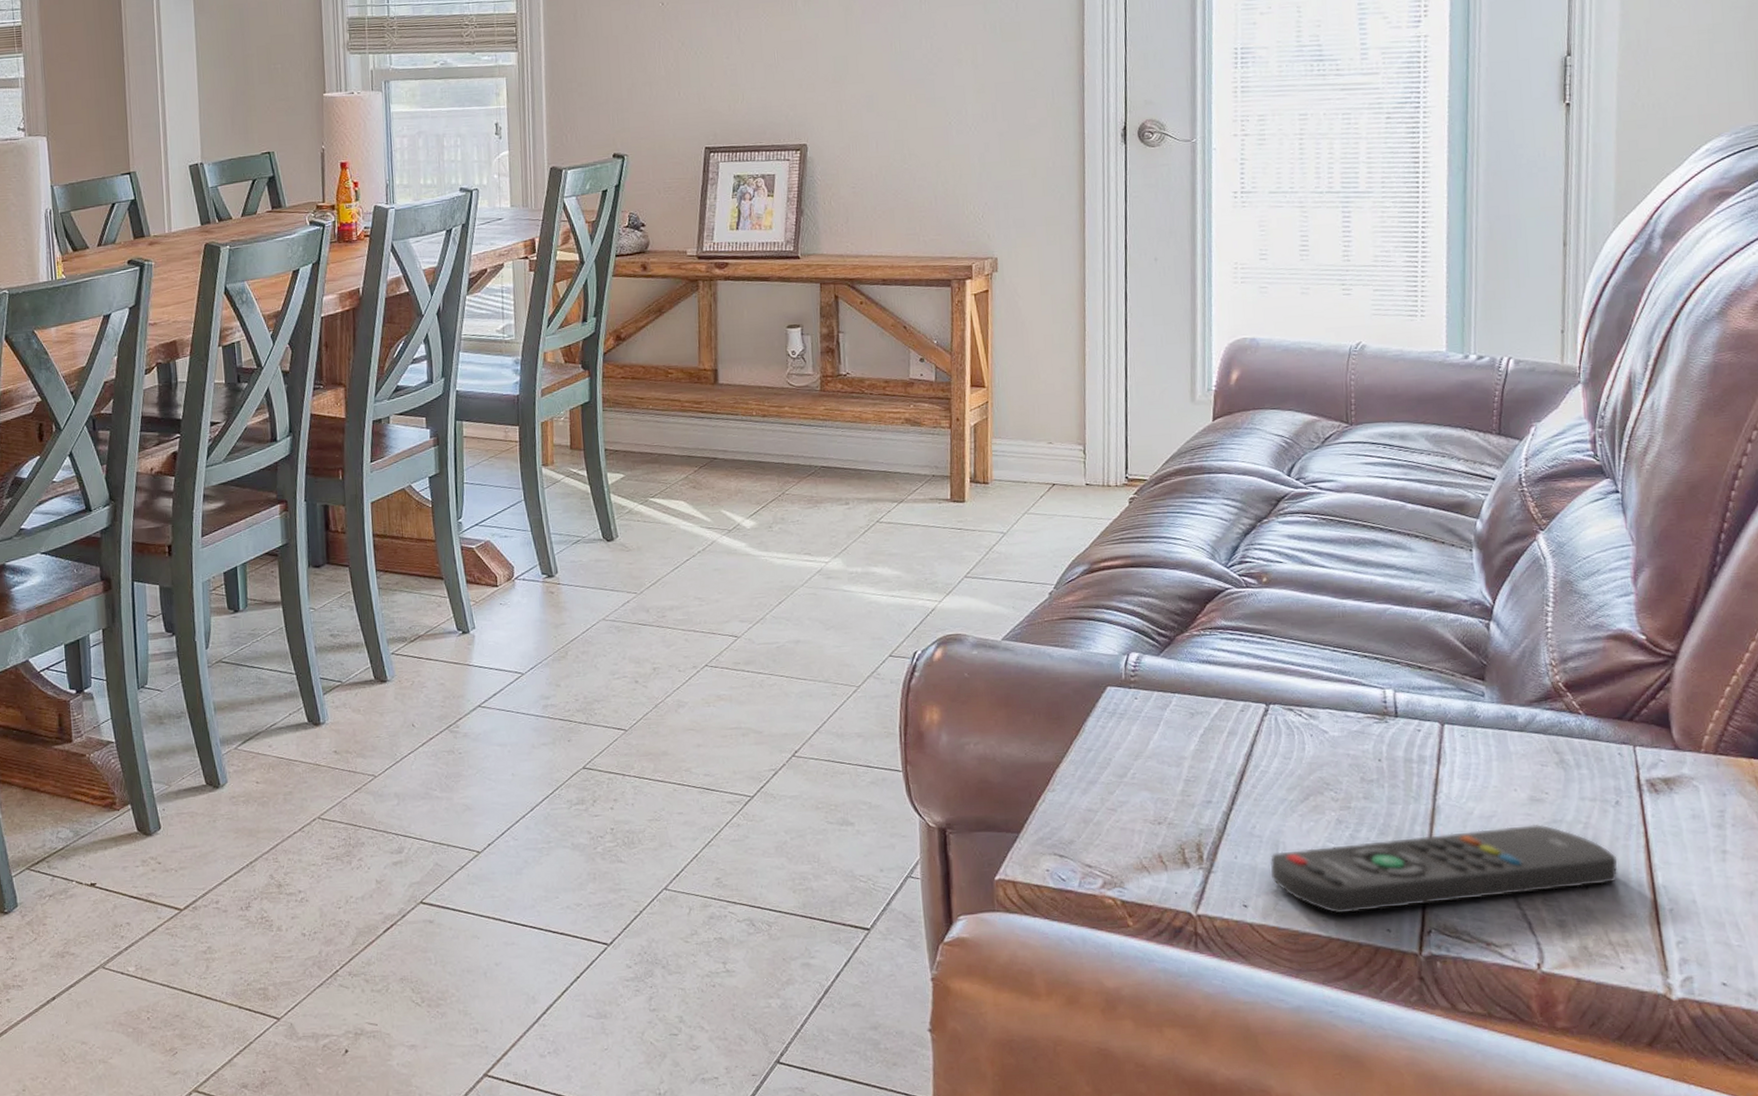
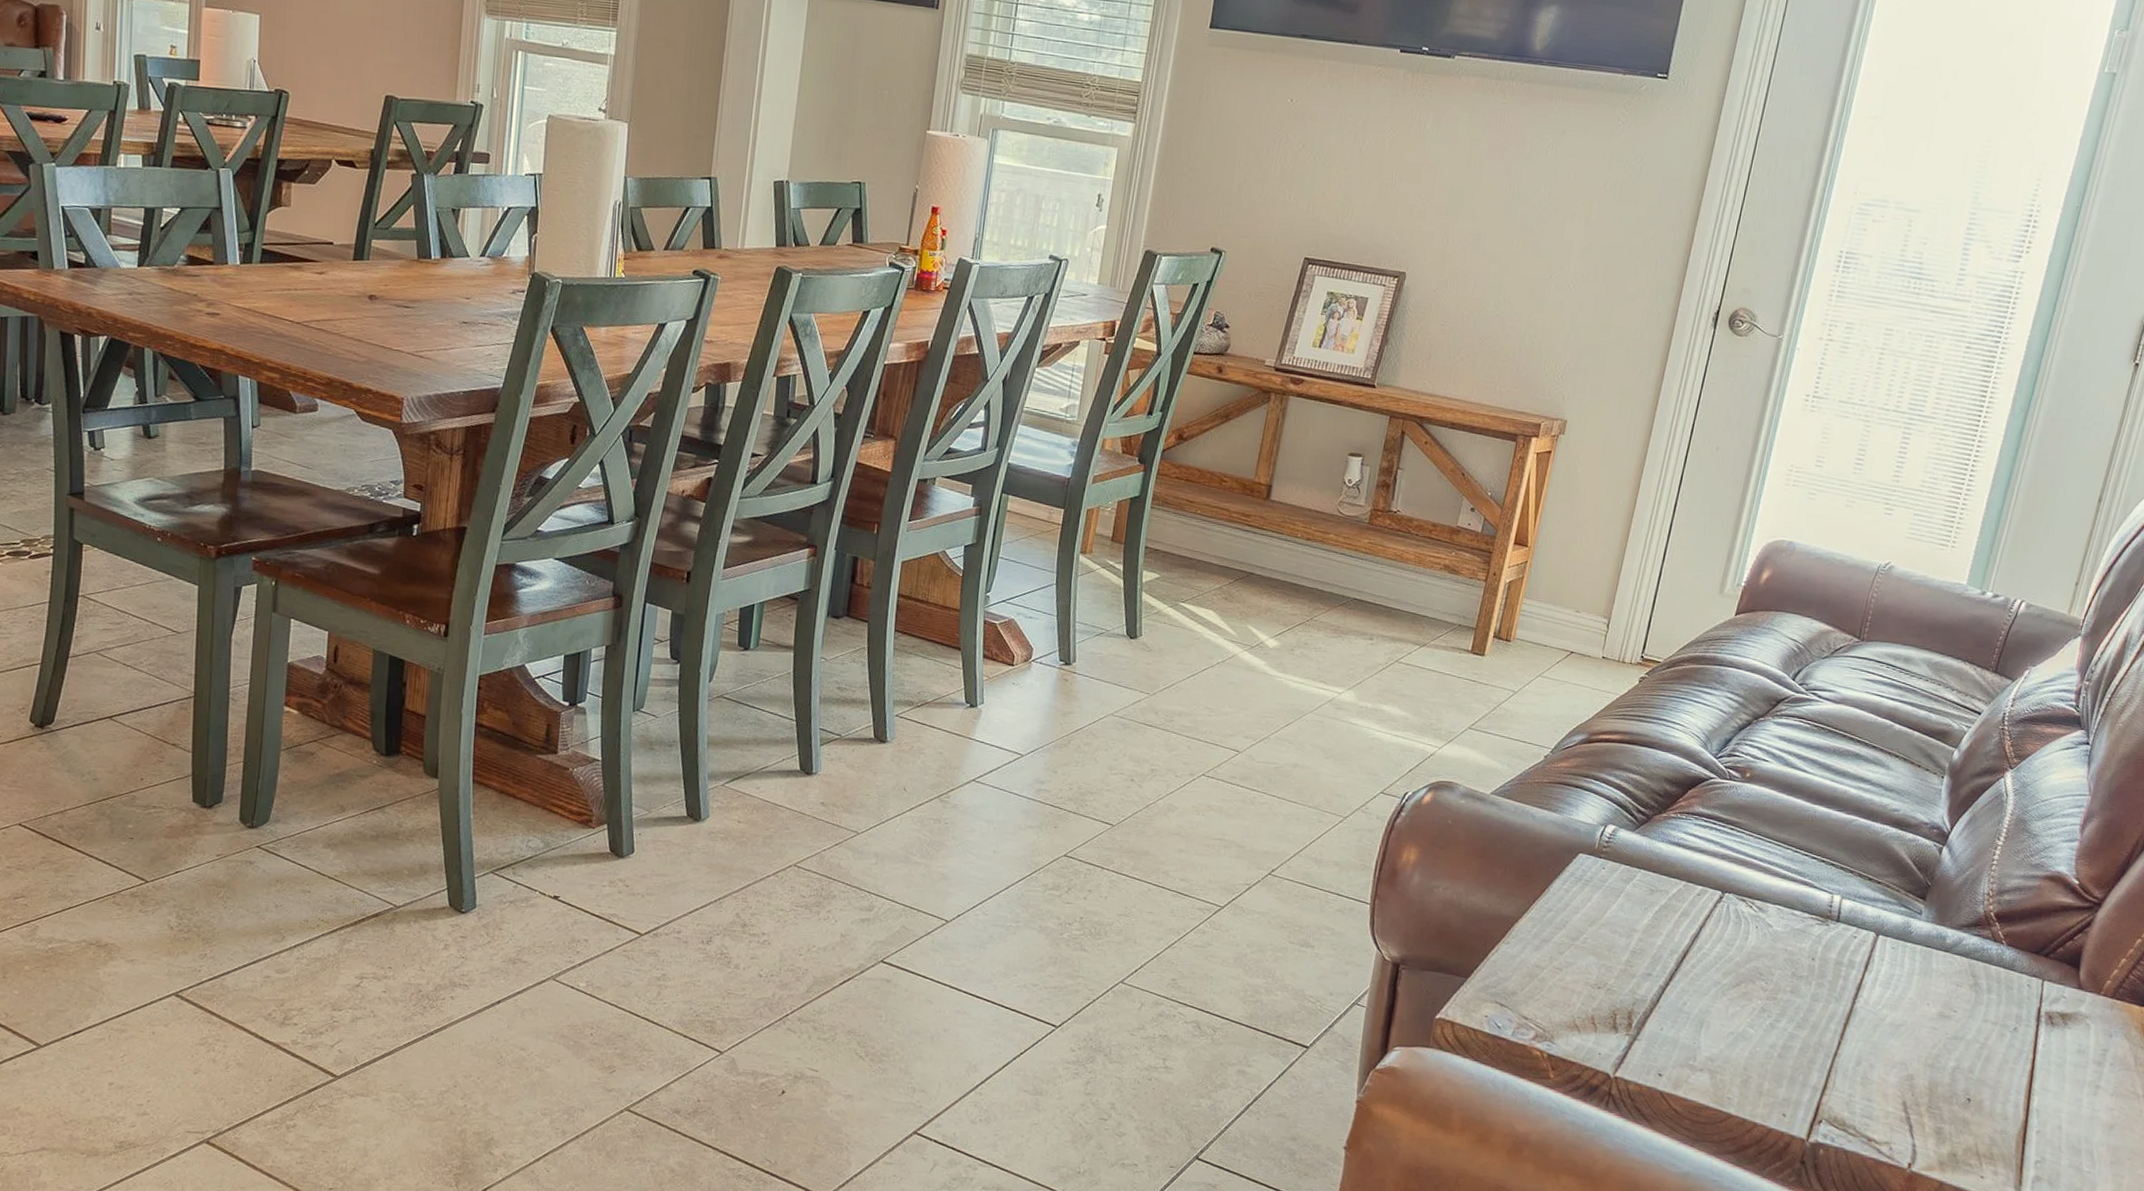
remote control: present [1270,824,1618,914] -> none [1689,1029,2003,1101]

